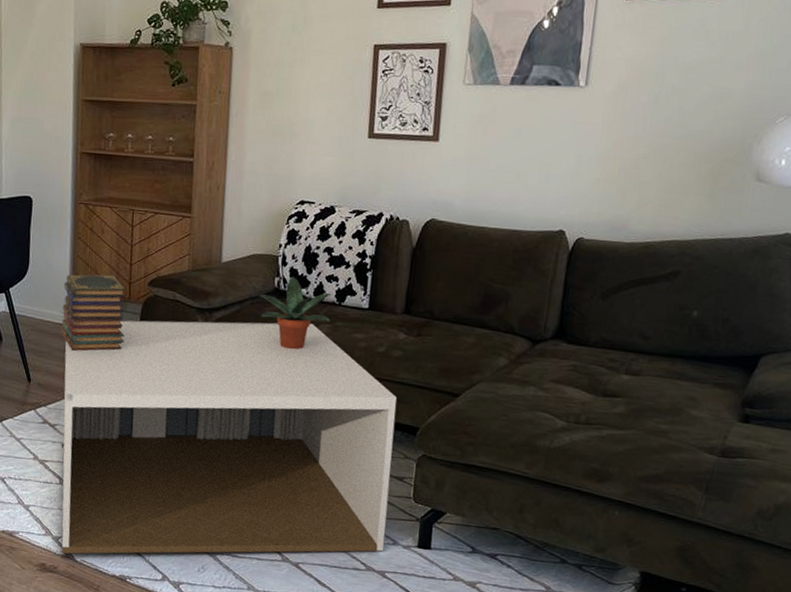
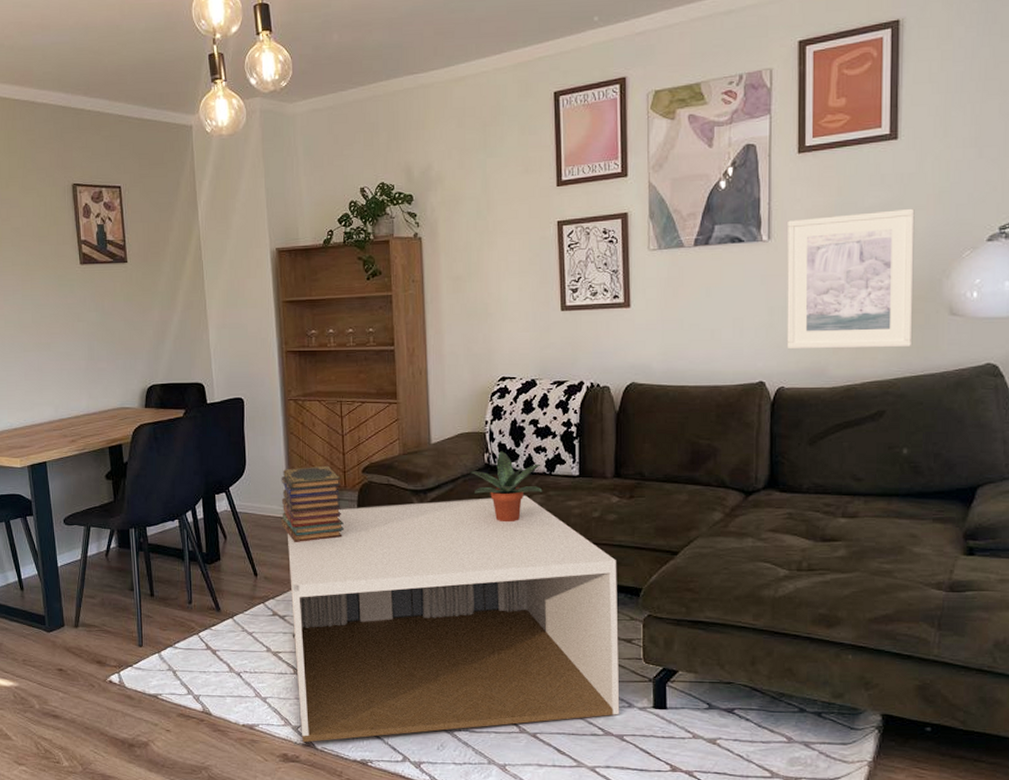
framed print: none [591,67,735,210] -> present [786,208,915,350]

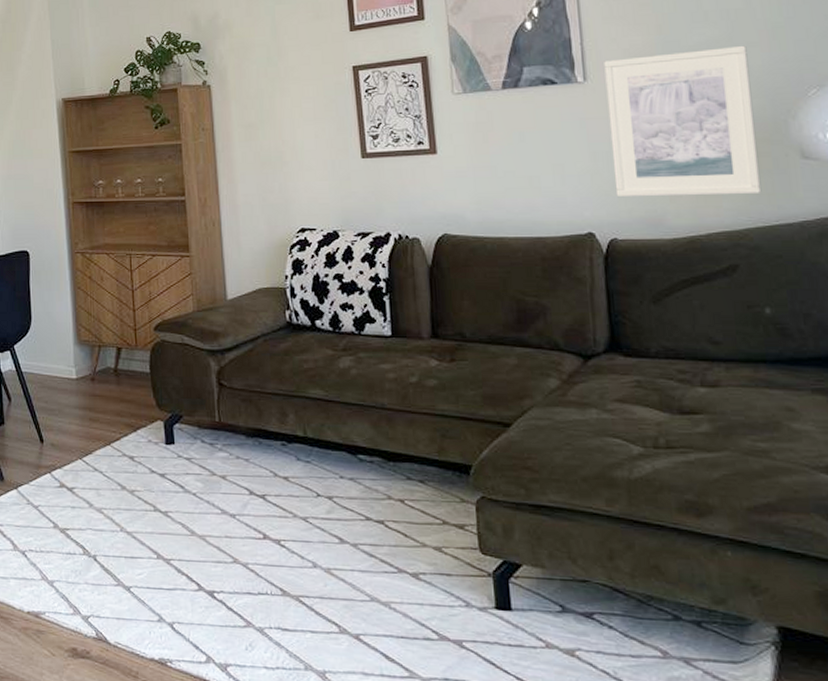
book stack: present [280,465,344,542] -> none [68,322,135,406]
coffee table: present [288,495,620,743] -> none [76,357,456,636]
potted plant: present [471,451,543,523] -> none [271,308,352,387]

